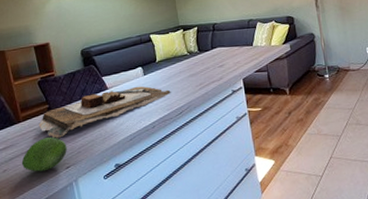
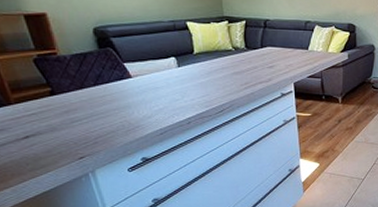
fruit: present [21,136,67,172] -> none [17,123,80,161]
cutting board: present [38,86,171,138] -> none [38,78,211,126]

